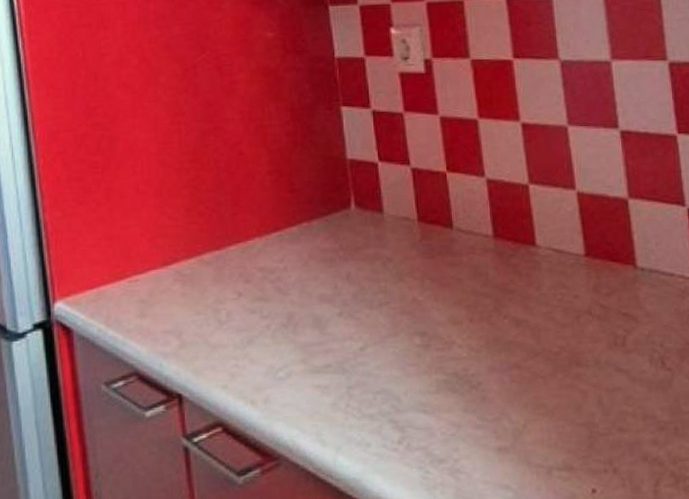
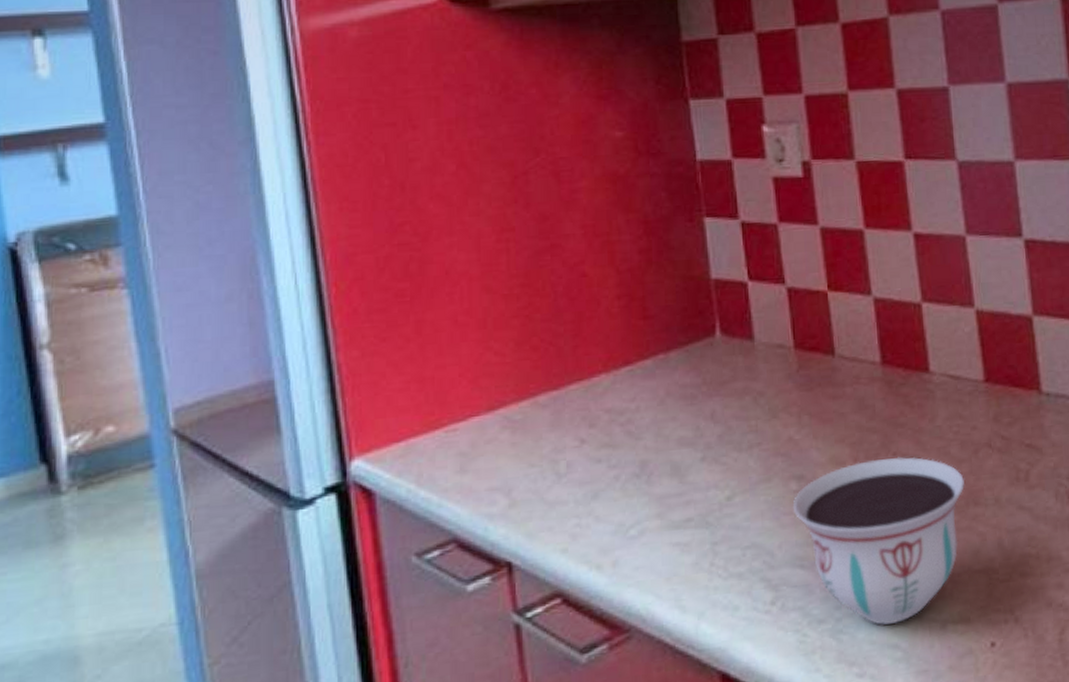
bowl: none [416,319,568,467] -> present [792,456,964,625]

